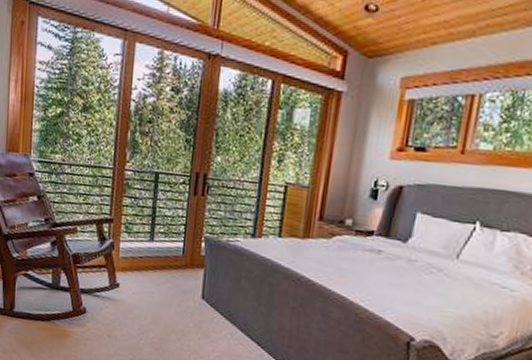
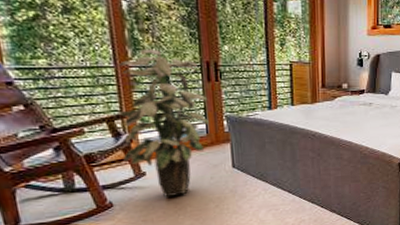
indoor plant: none [103,152,189,317] -> present [117,48,209,198]

